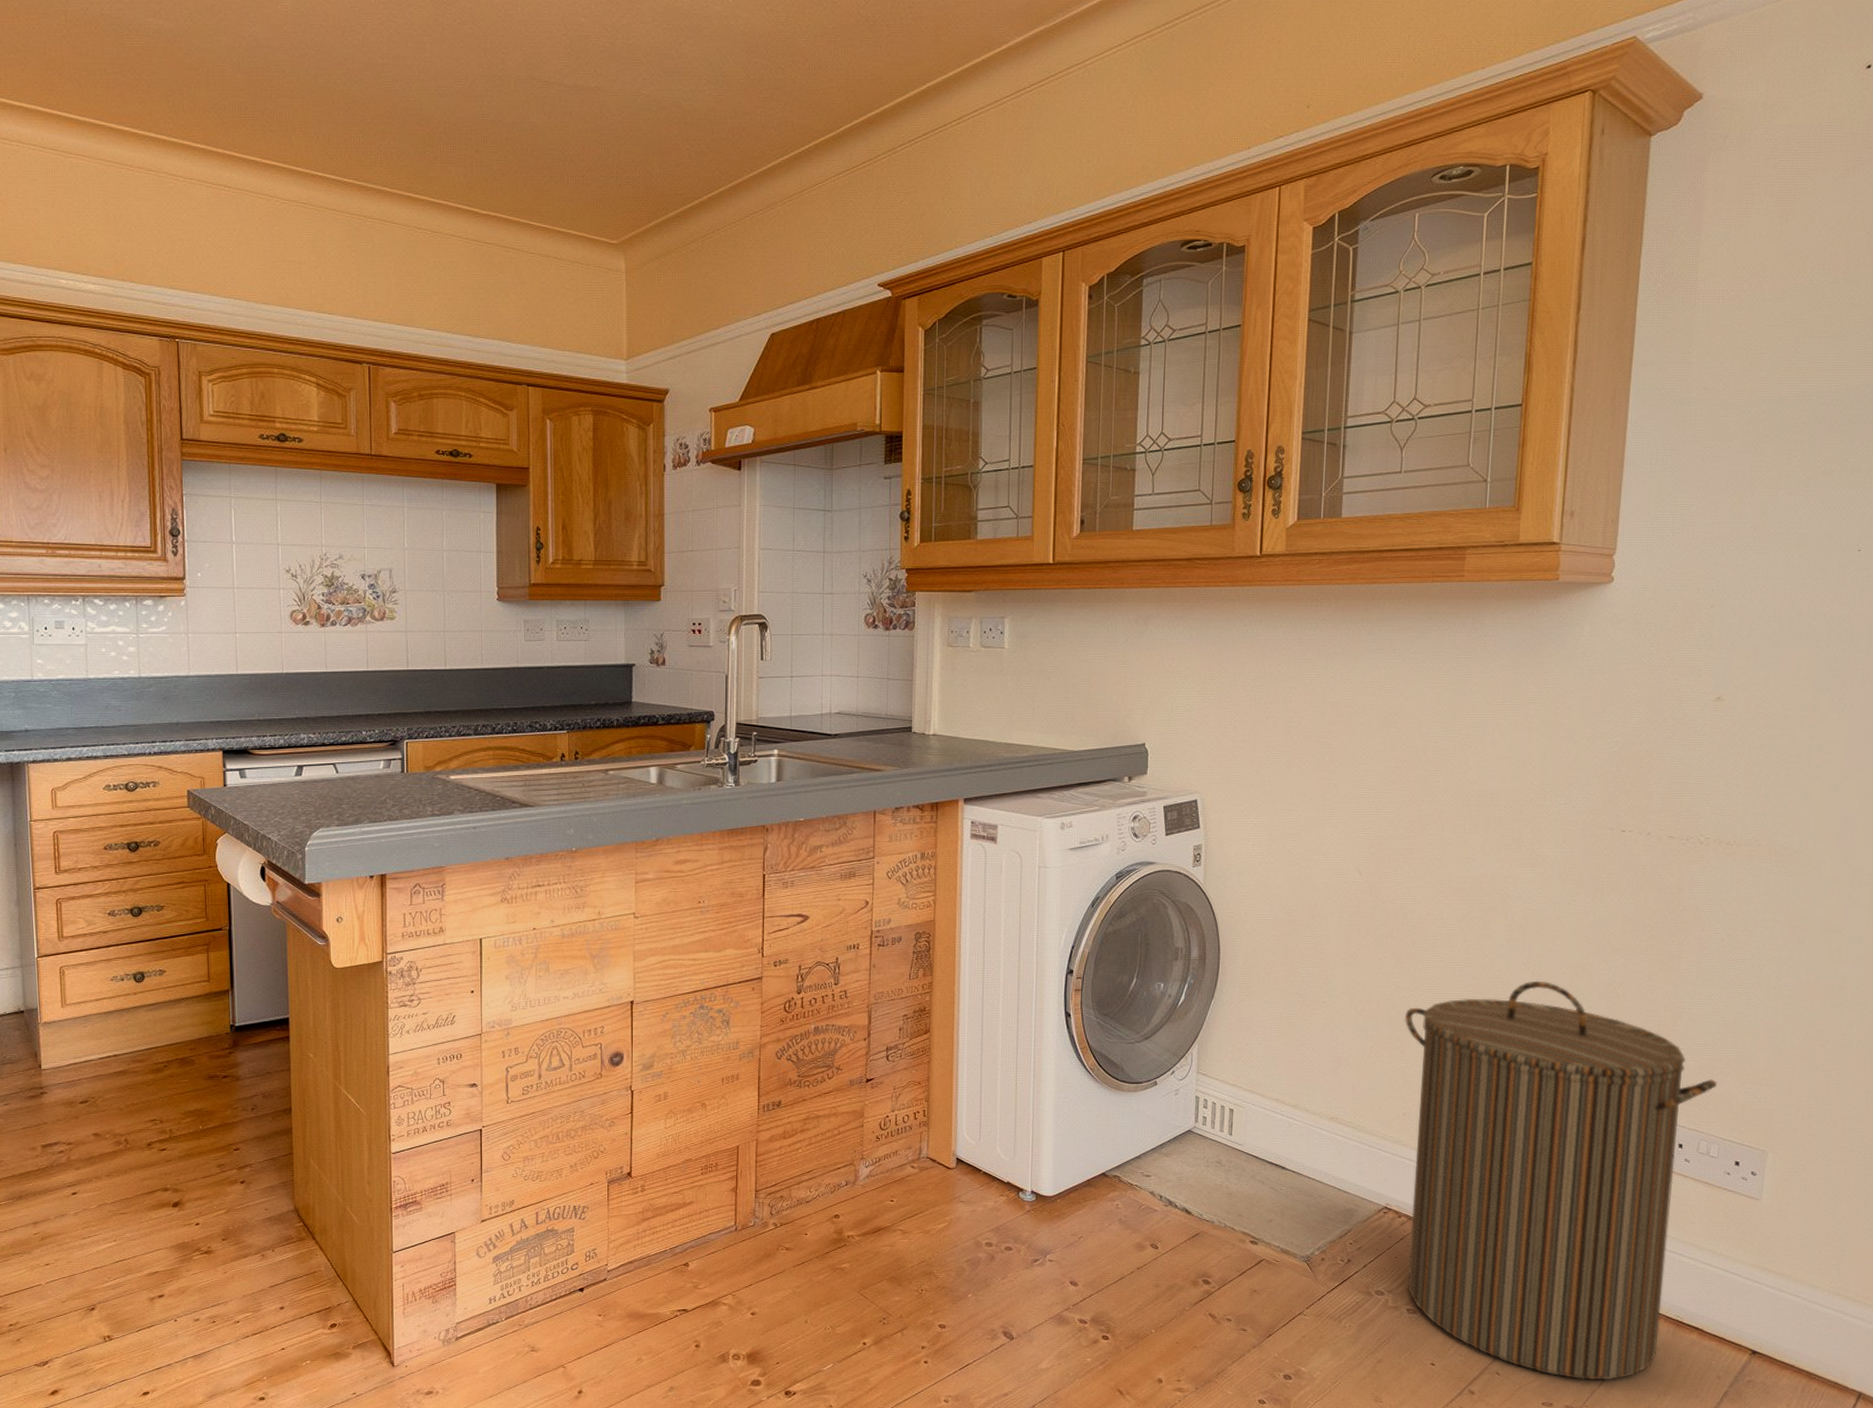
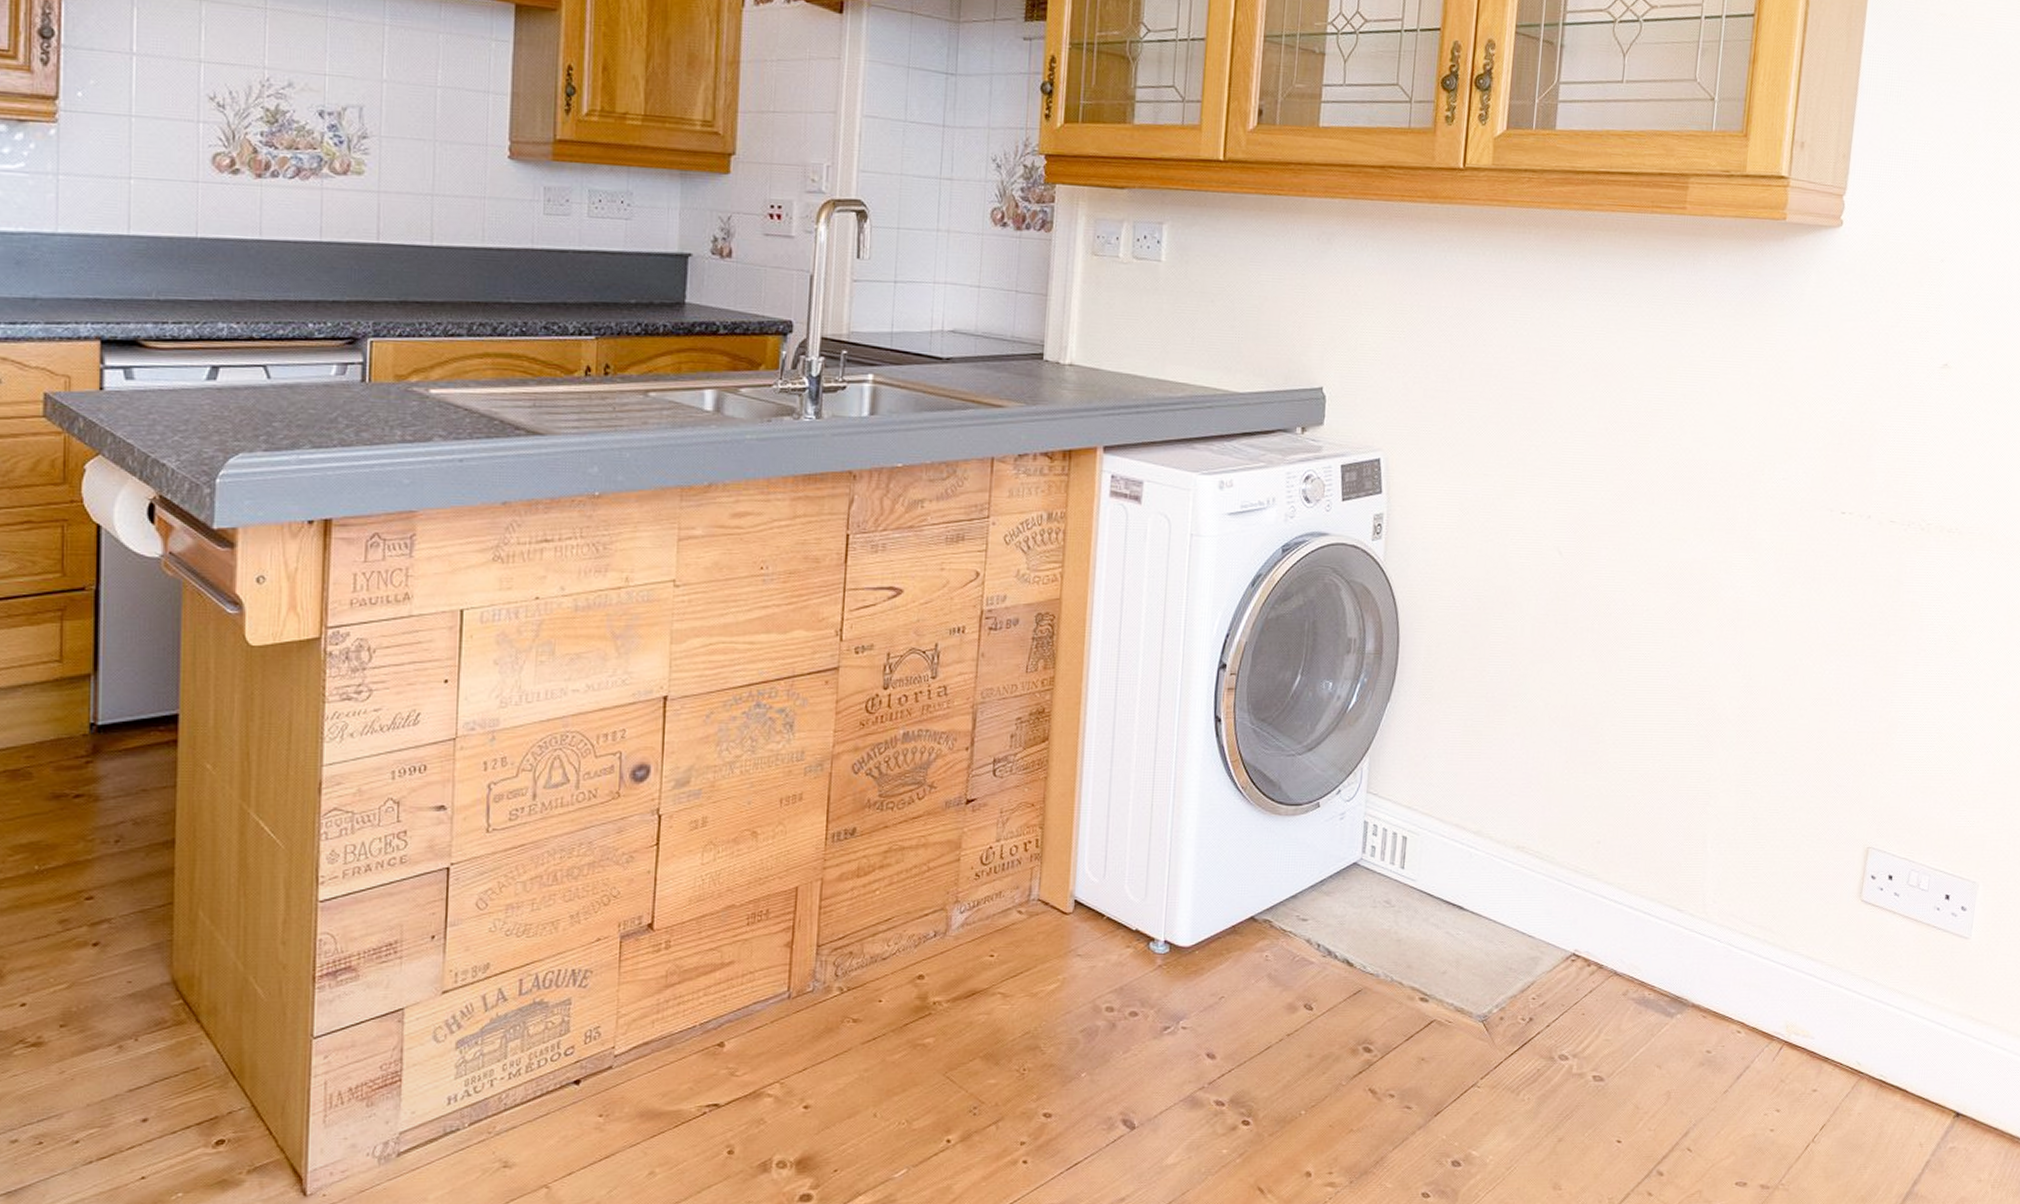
laundry hamper: present [1405,980,1717,1380] -> none [1594,684,1930,1154]

